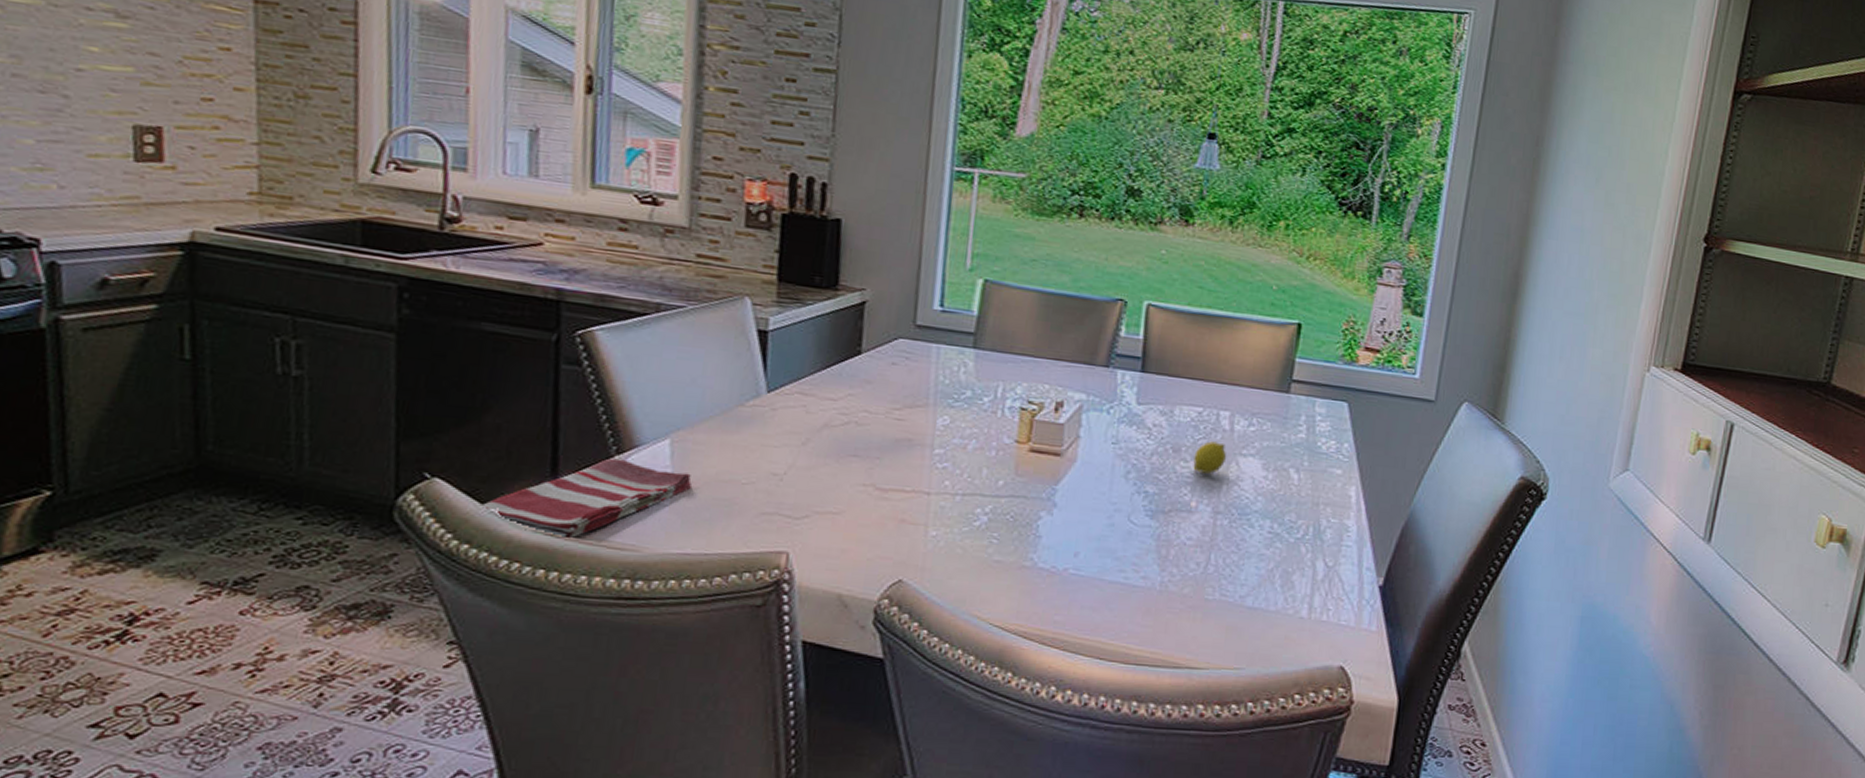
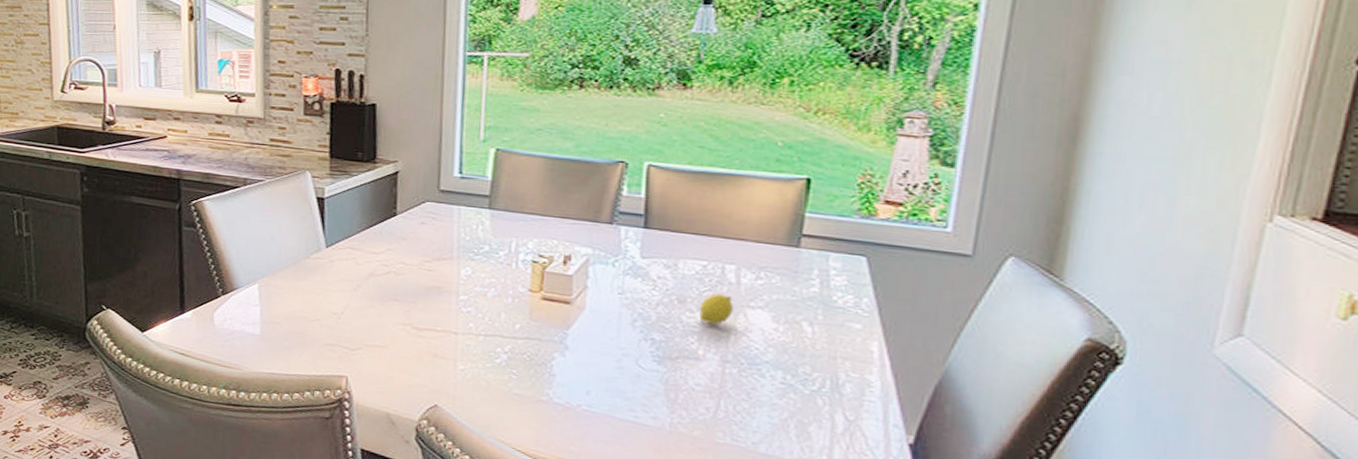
dish towel: present [479,458,693,541] -> none [136,297,276,359]

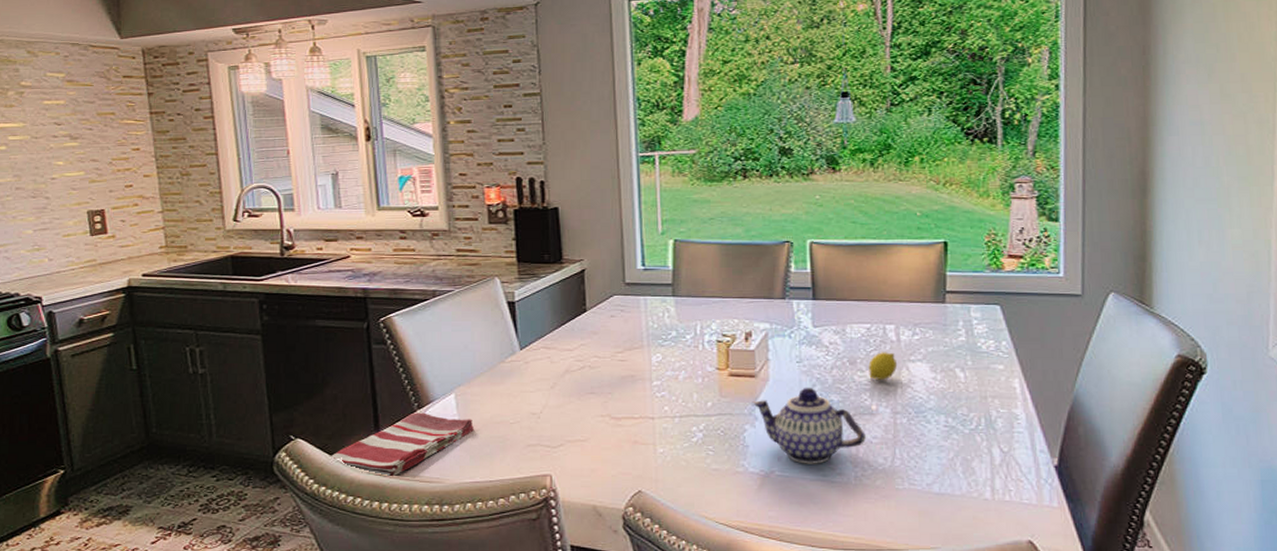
dish towel: none [136,297,276,359] -> present [329,412,475,478]
teapot: none [563,321,688,405] -> present [751,387,866,464]

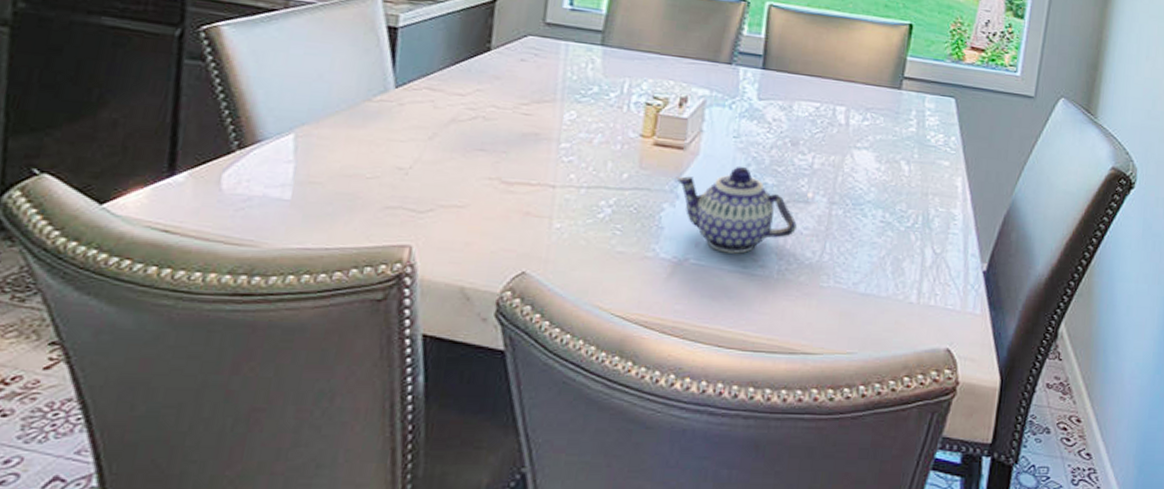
dish towel: present [329,412,475,478] -> none [90,153,316,237]
fruit: present [868,352,898,380] -> none [810,135,843,166]

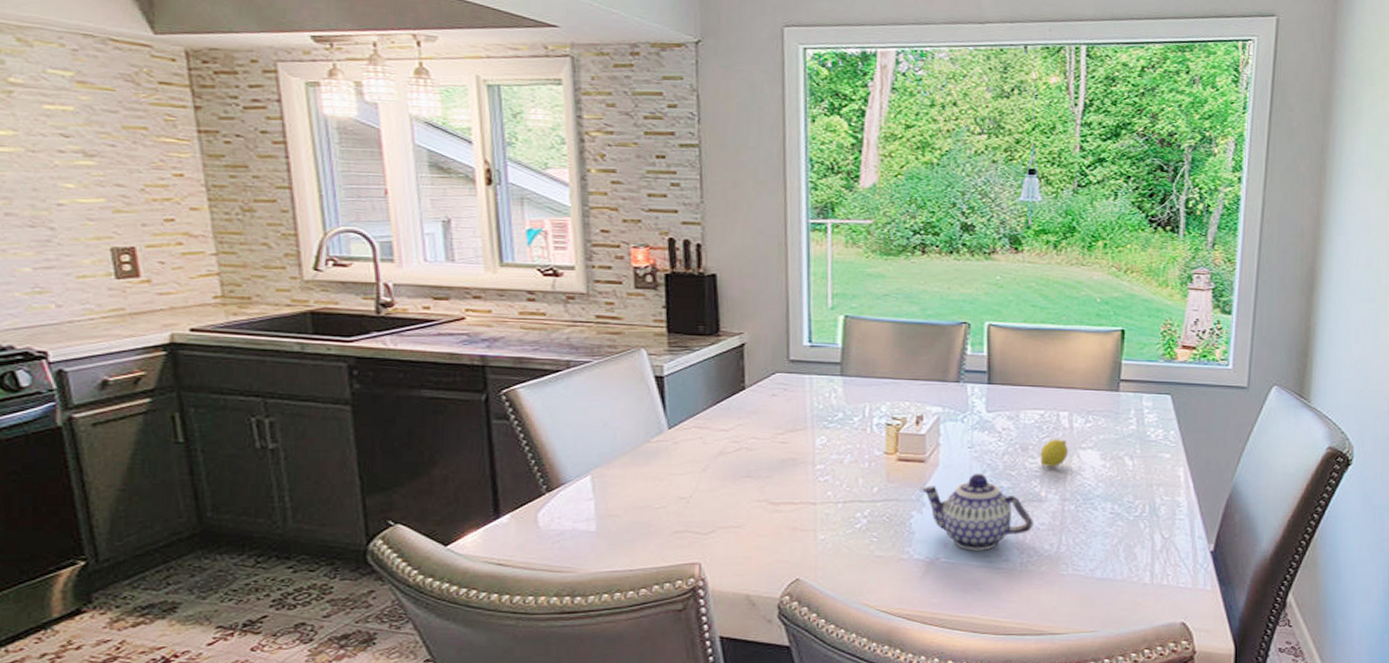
fruit: none [810,135,843,166] -> present [1040,439,1069,467]

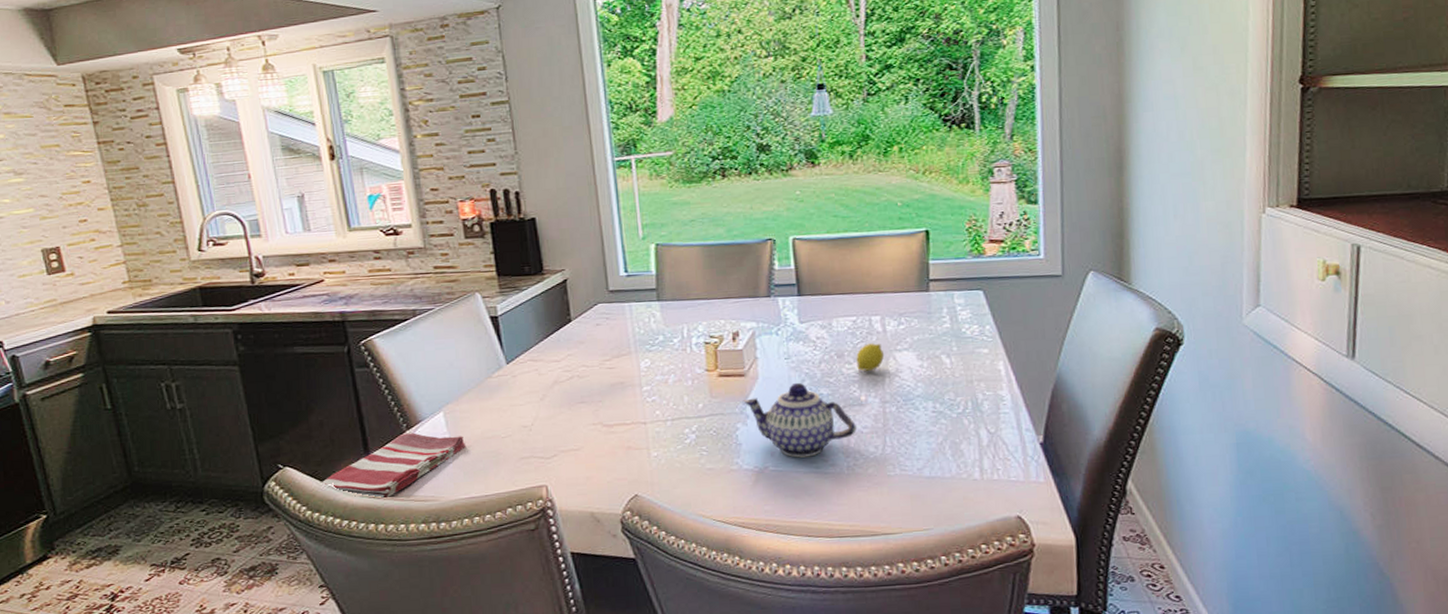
dish towel: none [437,496,614,568] -> present [320,432,467,500]

